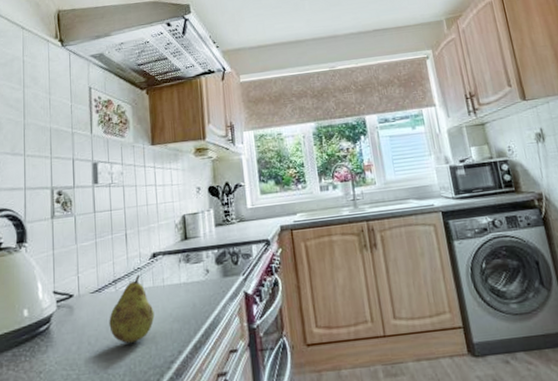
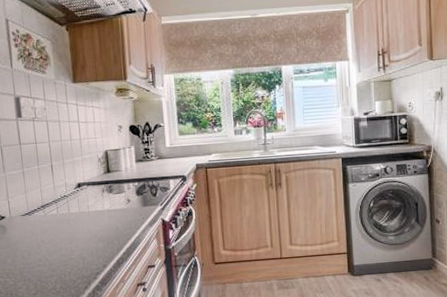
fruit: present [109,274,155,343] -> none [39,201,81,258]

